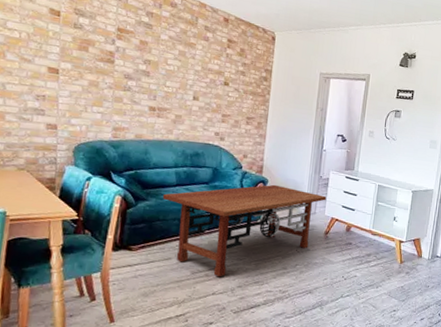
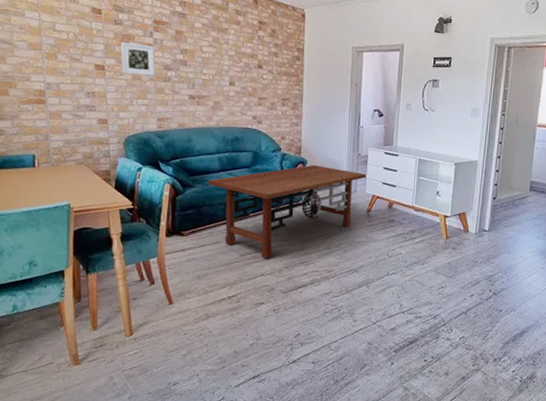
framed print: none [77,46,116,84] -> present [120,41,155,76]

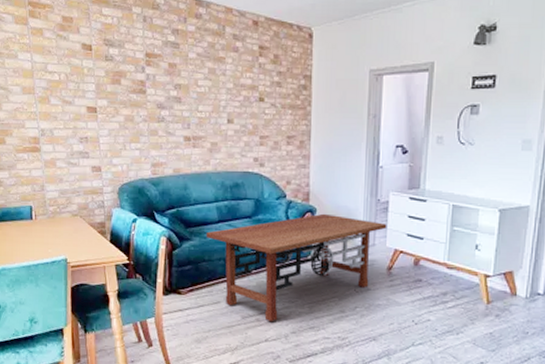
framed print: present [120,41,155,76] -> none [112,79,148,116]

